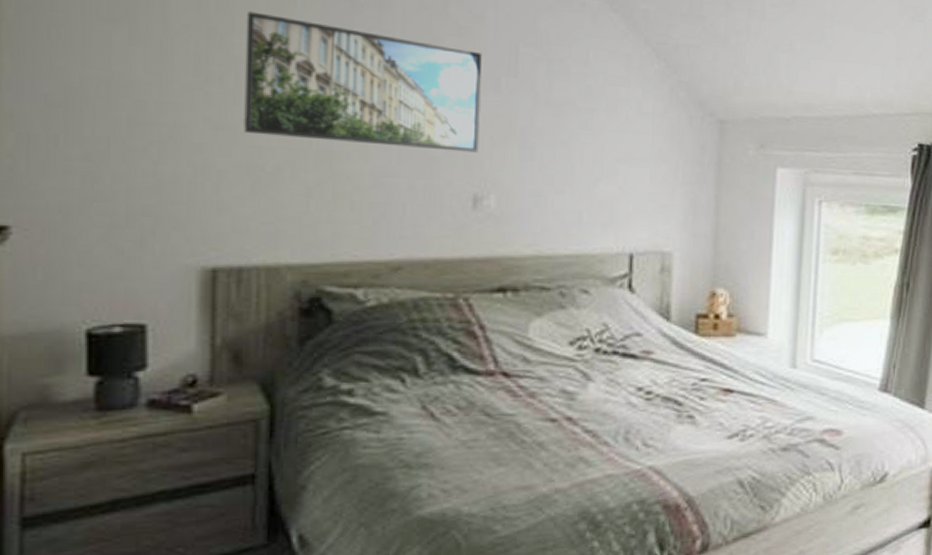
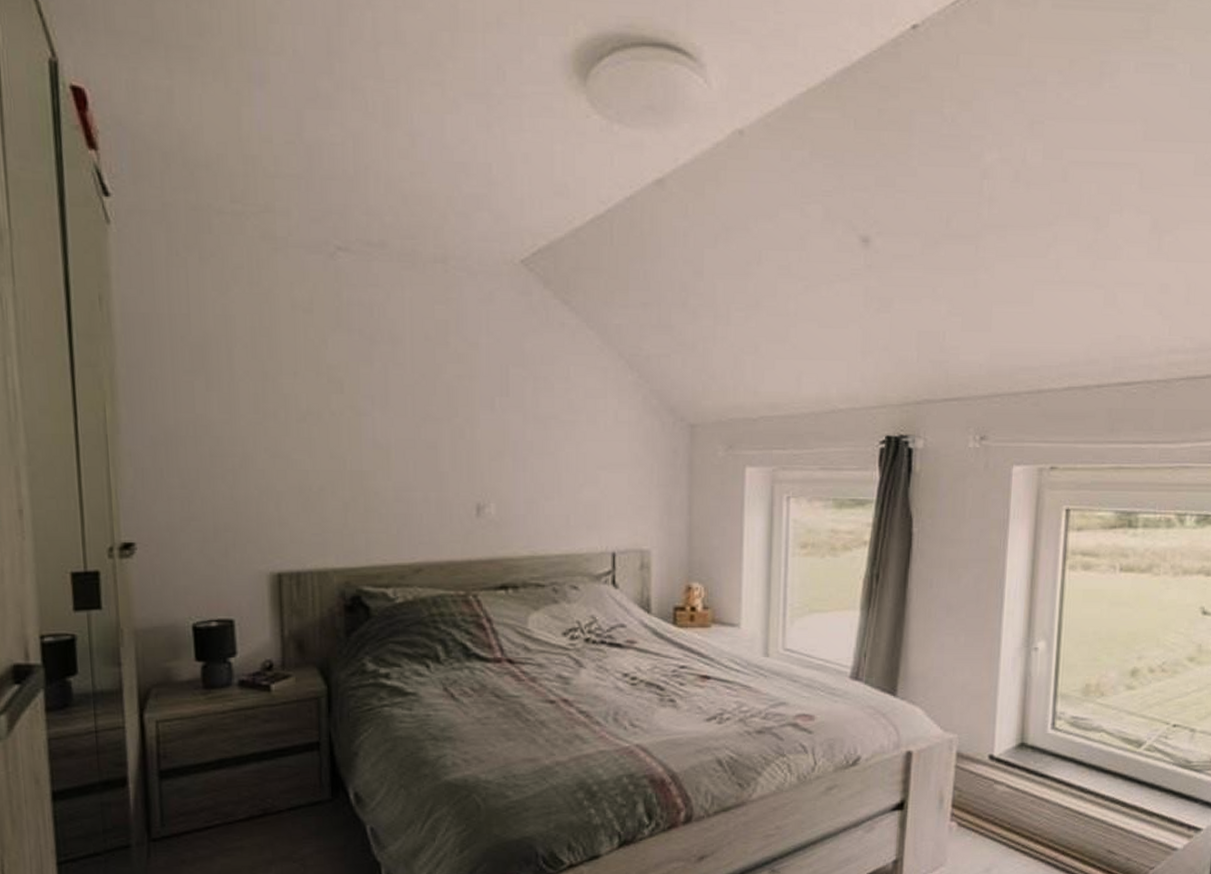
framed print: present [244,11,482,153] -> none [290,355,479,466]

